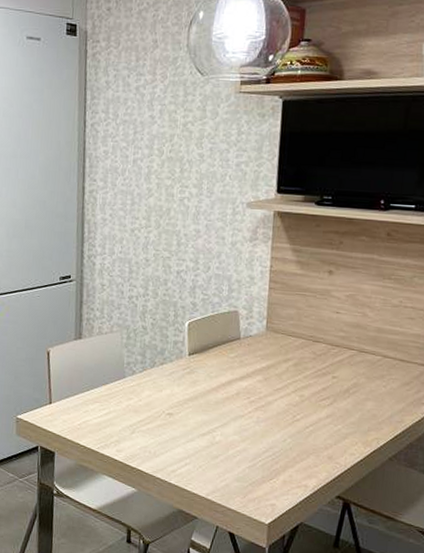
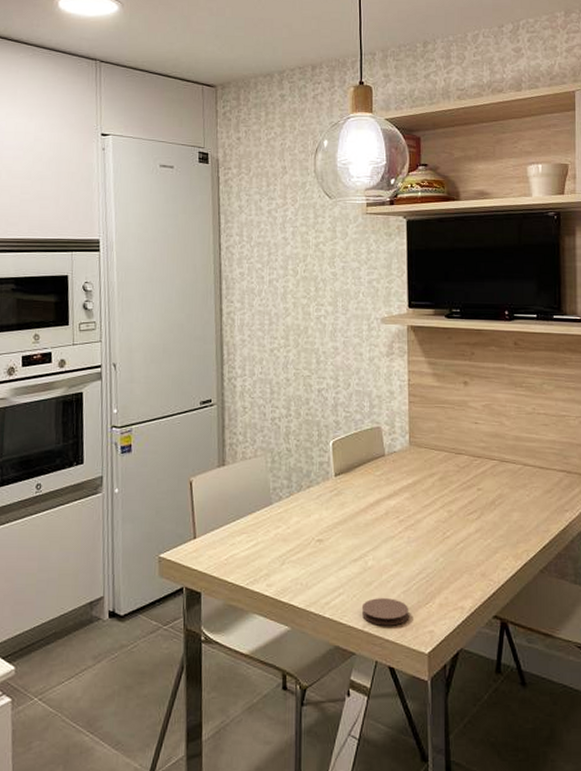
coaster: none [206,470,253,497] -> present [361,598,409,626]

